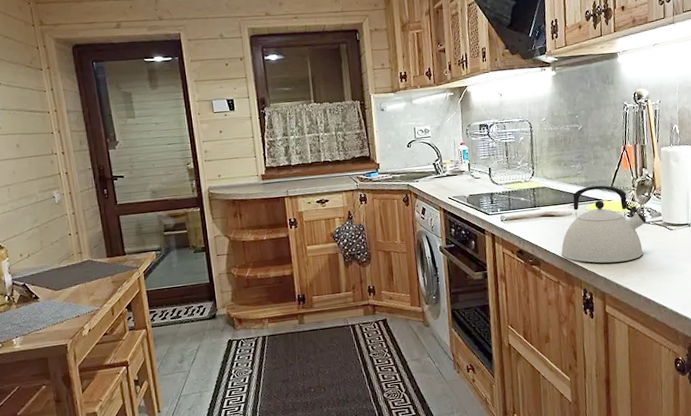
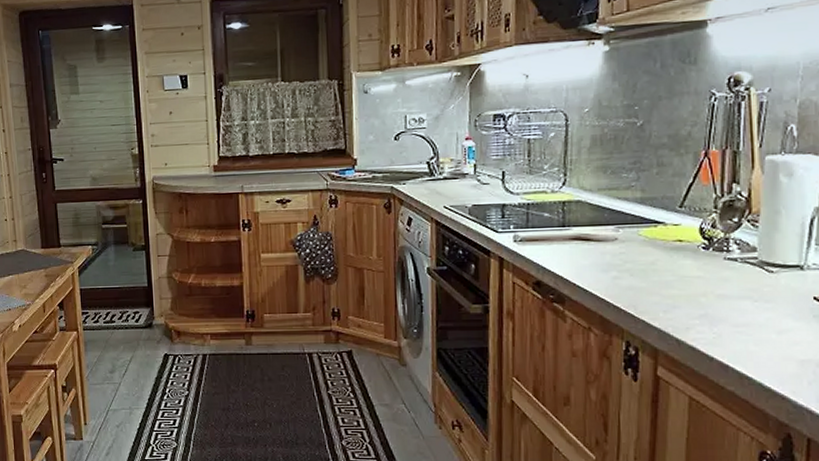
kettle: present [561,185,647,263] -> none [597,203,733,310]

